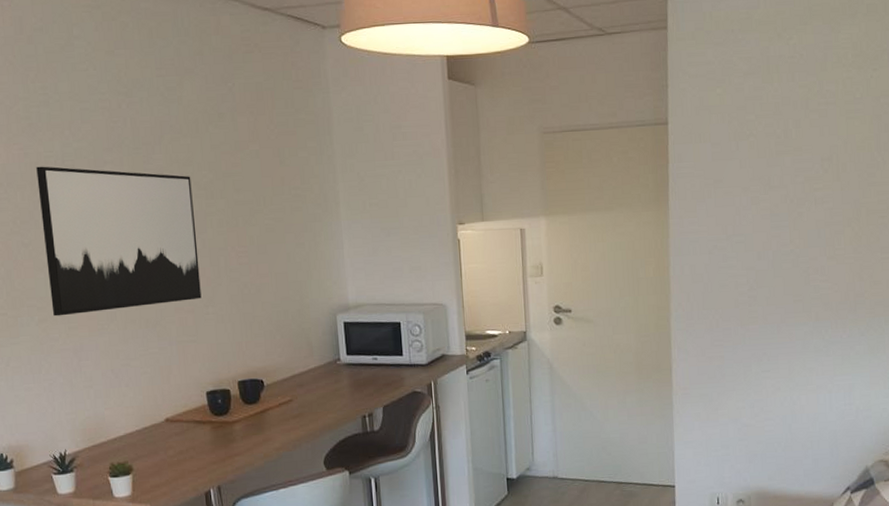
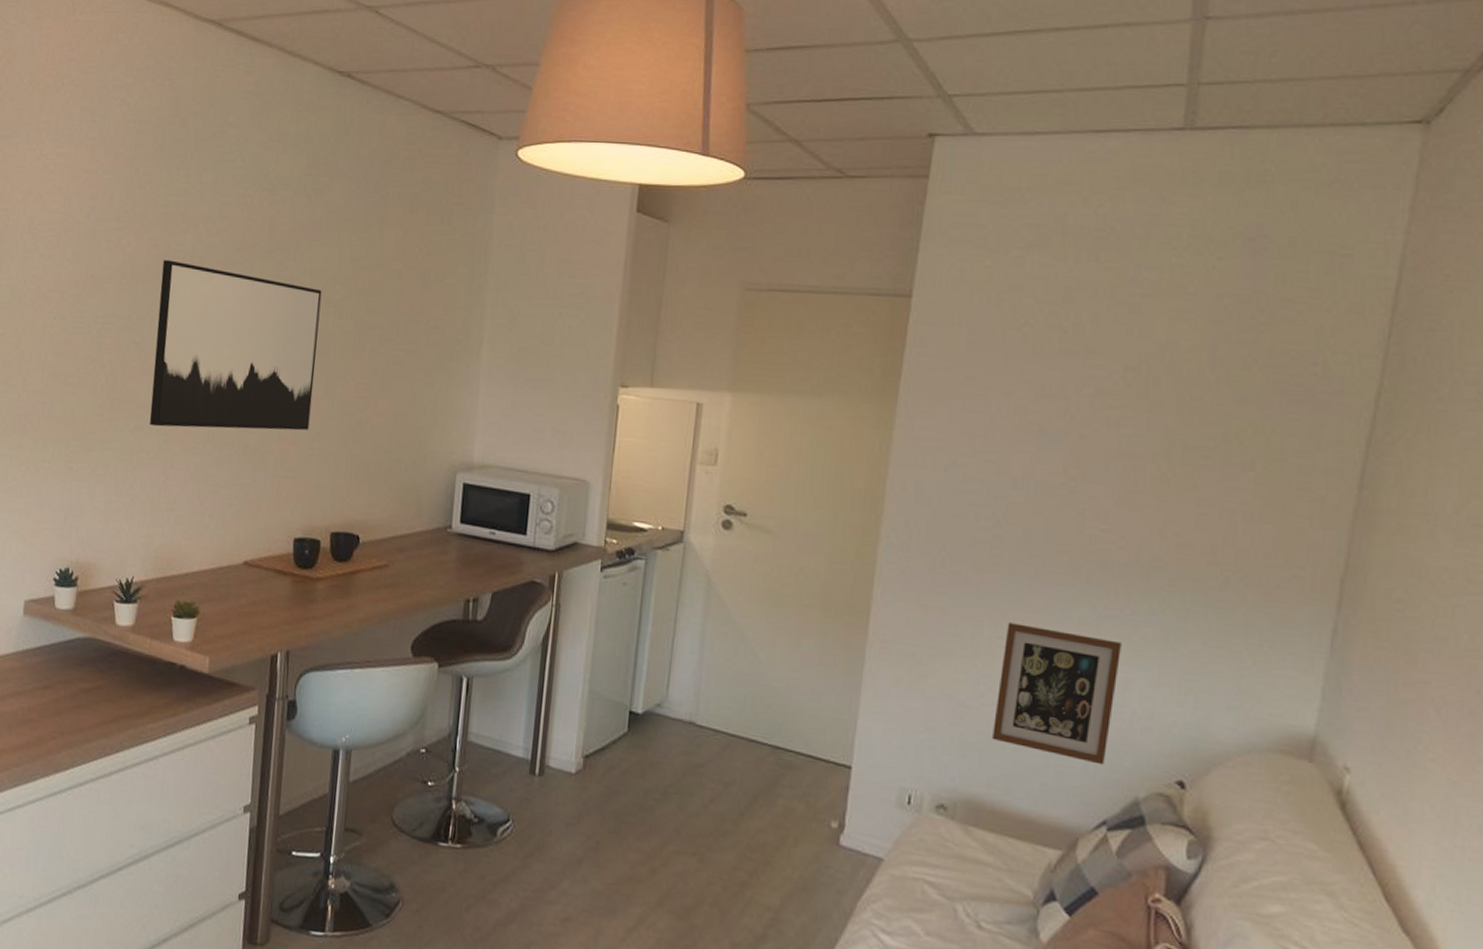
picture frame: none [767,358,845,449] -> present [992,622,1121,765]

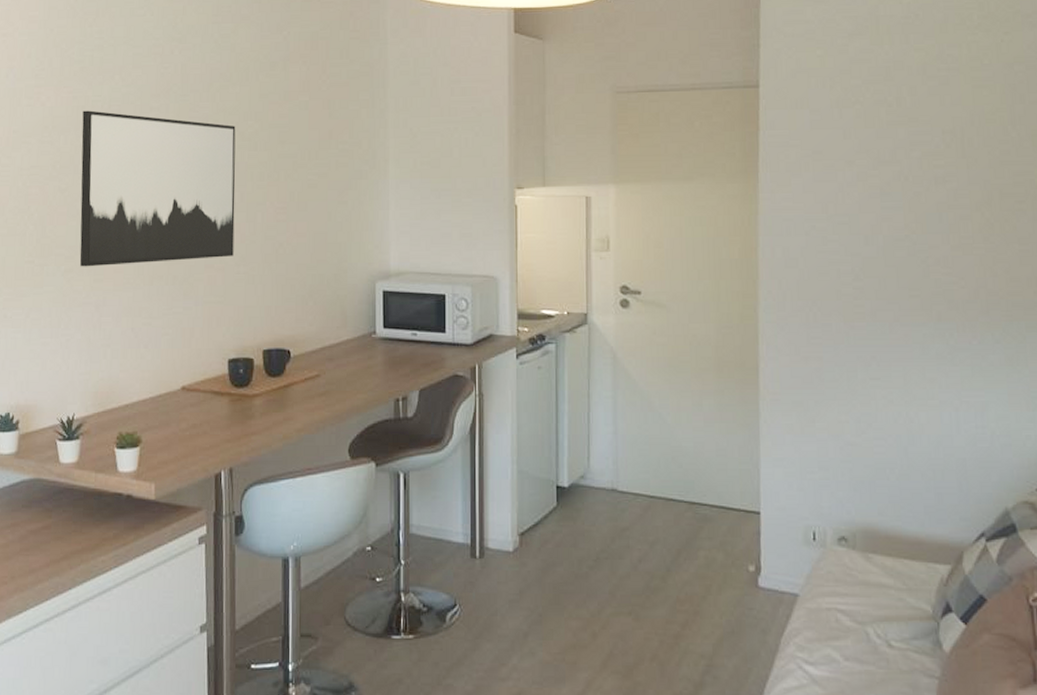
picture frame: present [992,622,1121,765] -> none [877,364,976,482]

